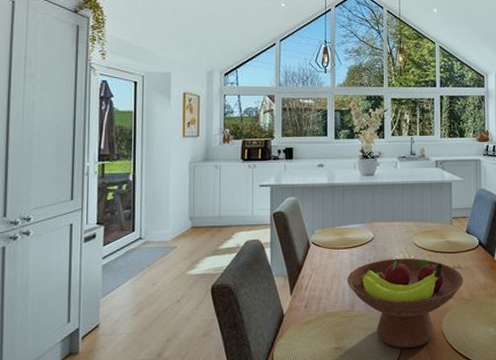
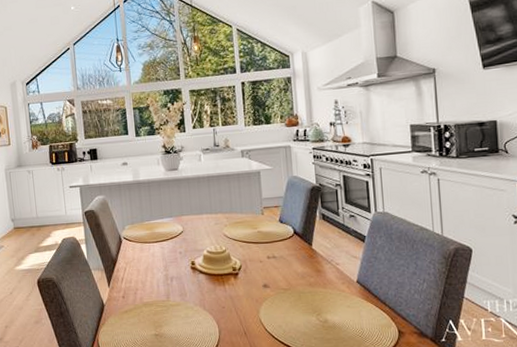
fruit bowl: present [347,258,464,348] -> none [160,249,280,336]

